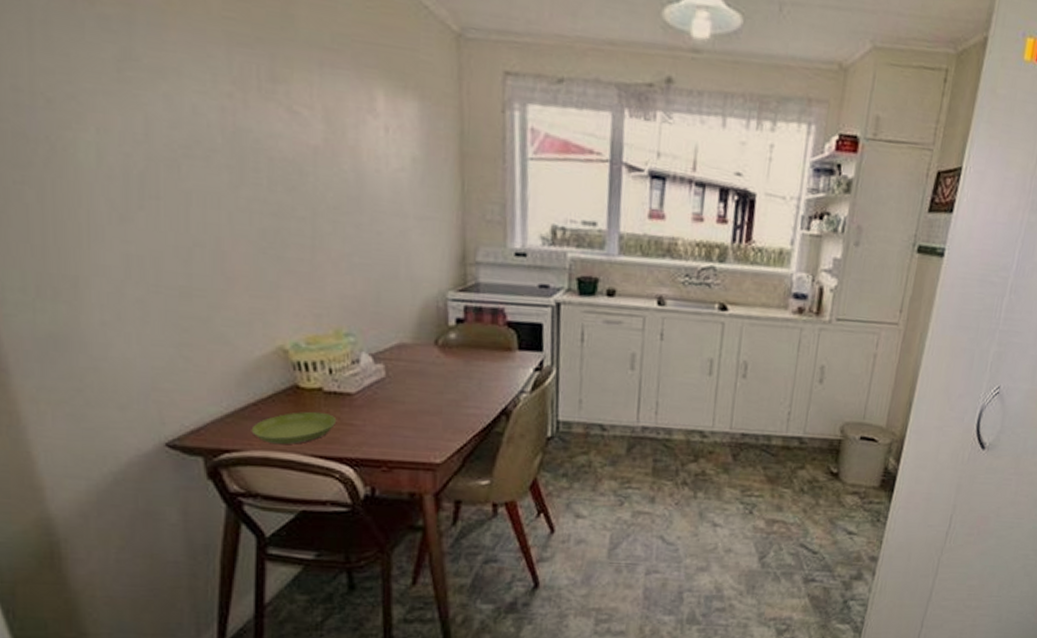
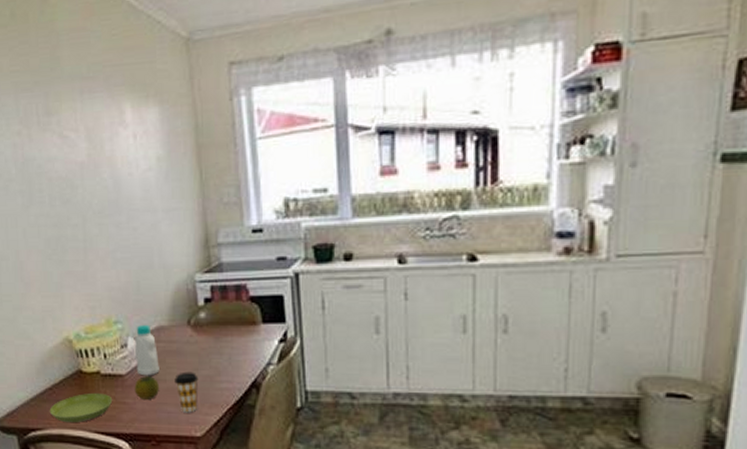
fruit: none [365,396,395,422] -> present [134,376,159,400]
bottle: none [369,339,398,397] -> present [135,324,160,376]
coffee cup: none [414,394,443,438] -> present [174,372,199,413]

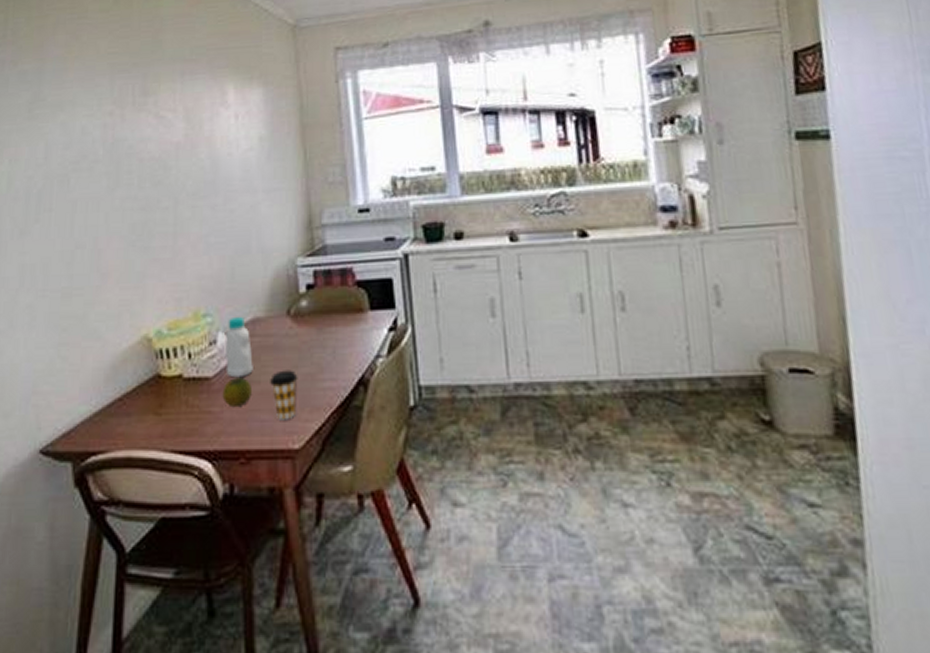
saucer: present [49,392,113,423] -> none [116,401,196,442]

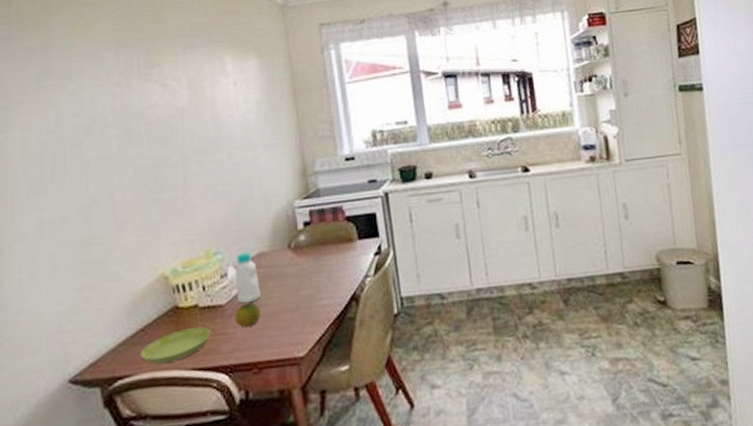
saucer: none [116,401,196,442] -> present [140,327,212,365]
coffee cup: present [270,370,298,420] -> none [276,293,300,335]

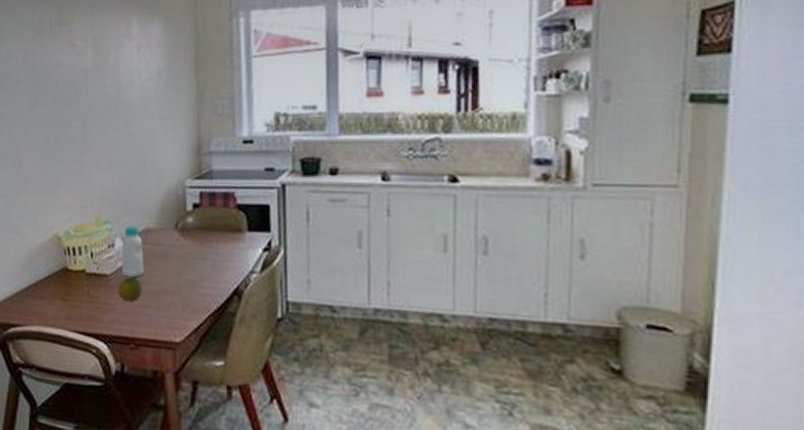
saucer: present [140,327,212,365] -> none [31,291,96,321]

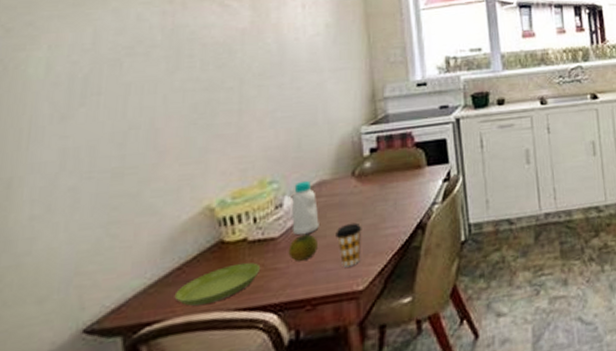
saucer: none [31,291,96,321] -> present [174,262,261,307]
coffee cup: none [158,275,182,317] -> present [336,222,362,268]

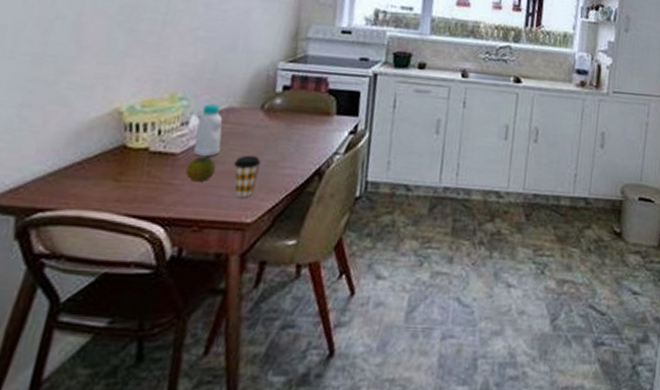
saucer: present [174,262,261,307] -> none [70,170,157,204]

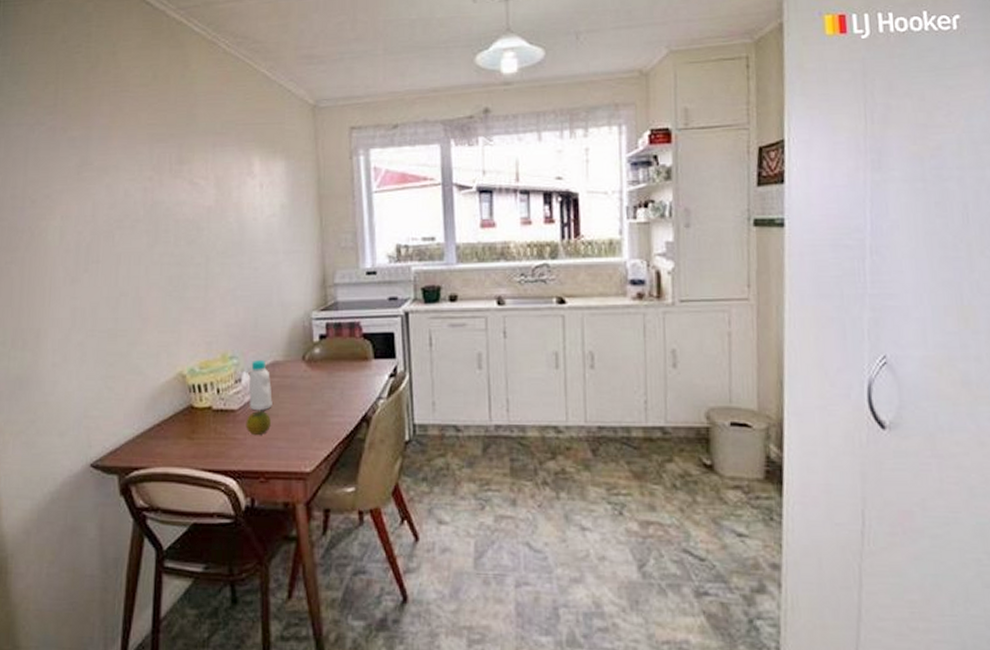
coffee cup: present [234,155,262,198] -> none [287,406,311,448]

